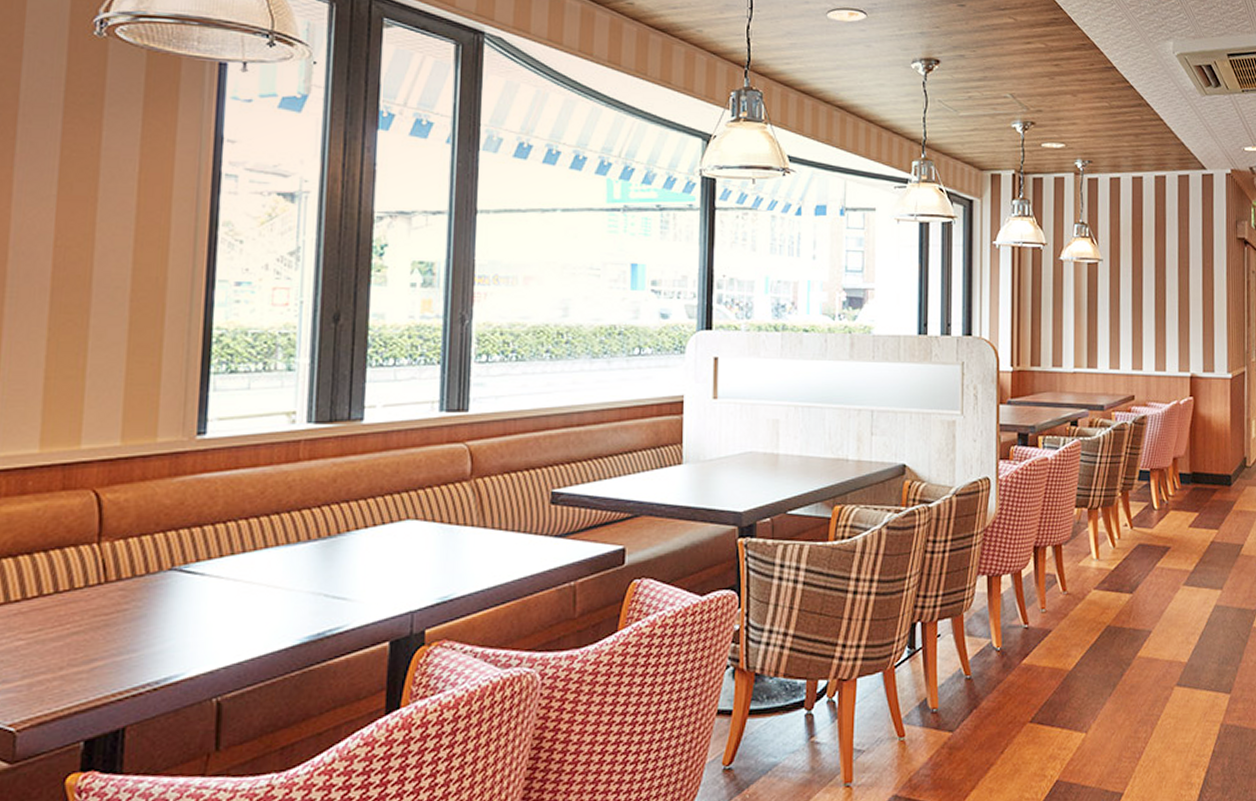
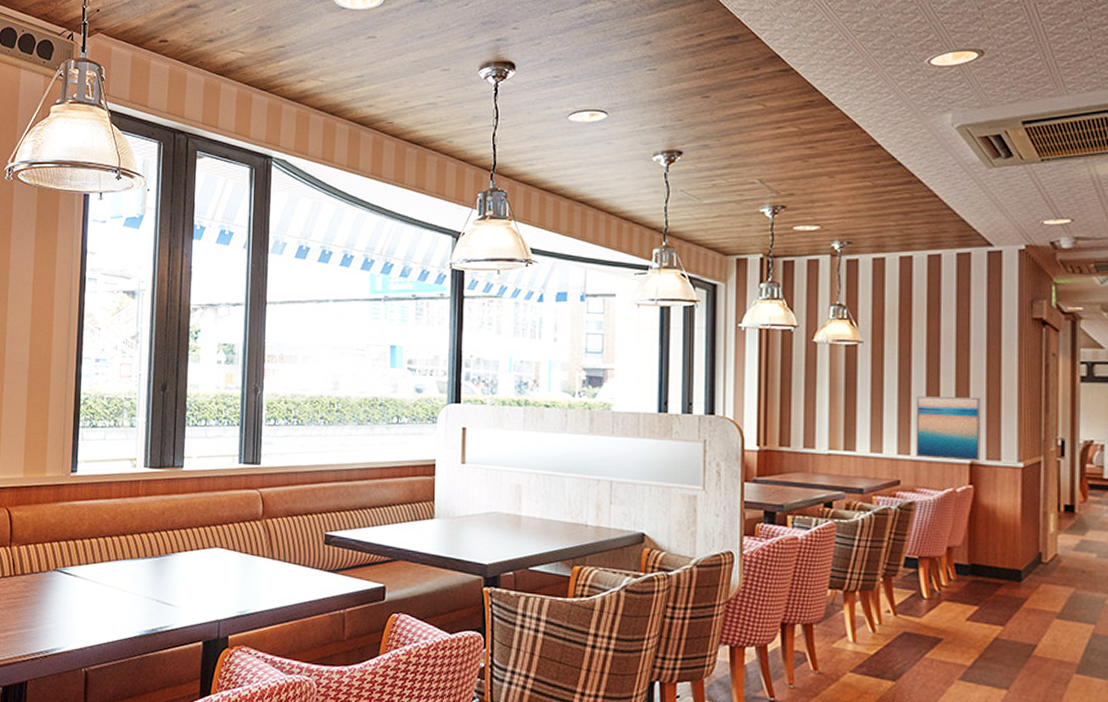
wall art: none [1146,313,1199,374] -> present [916,396,981,462]

